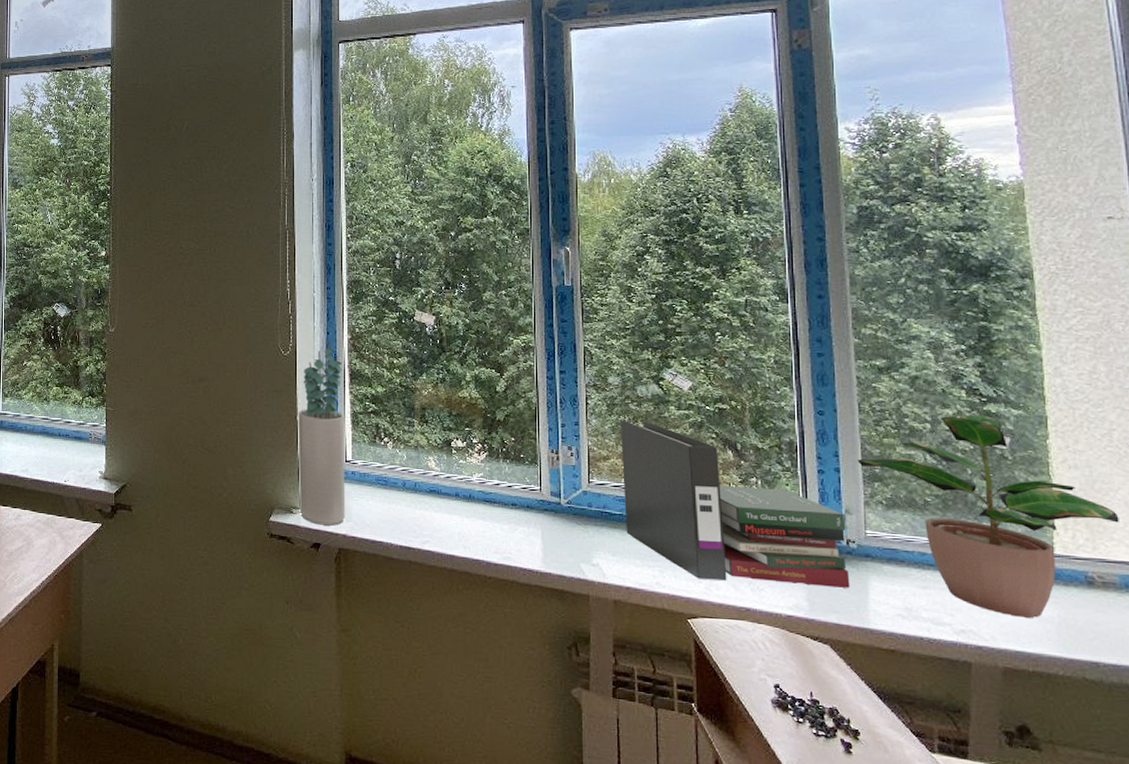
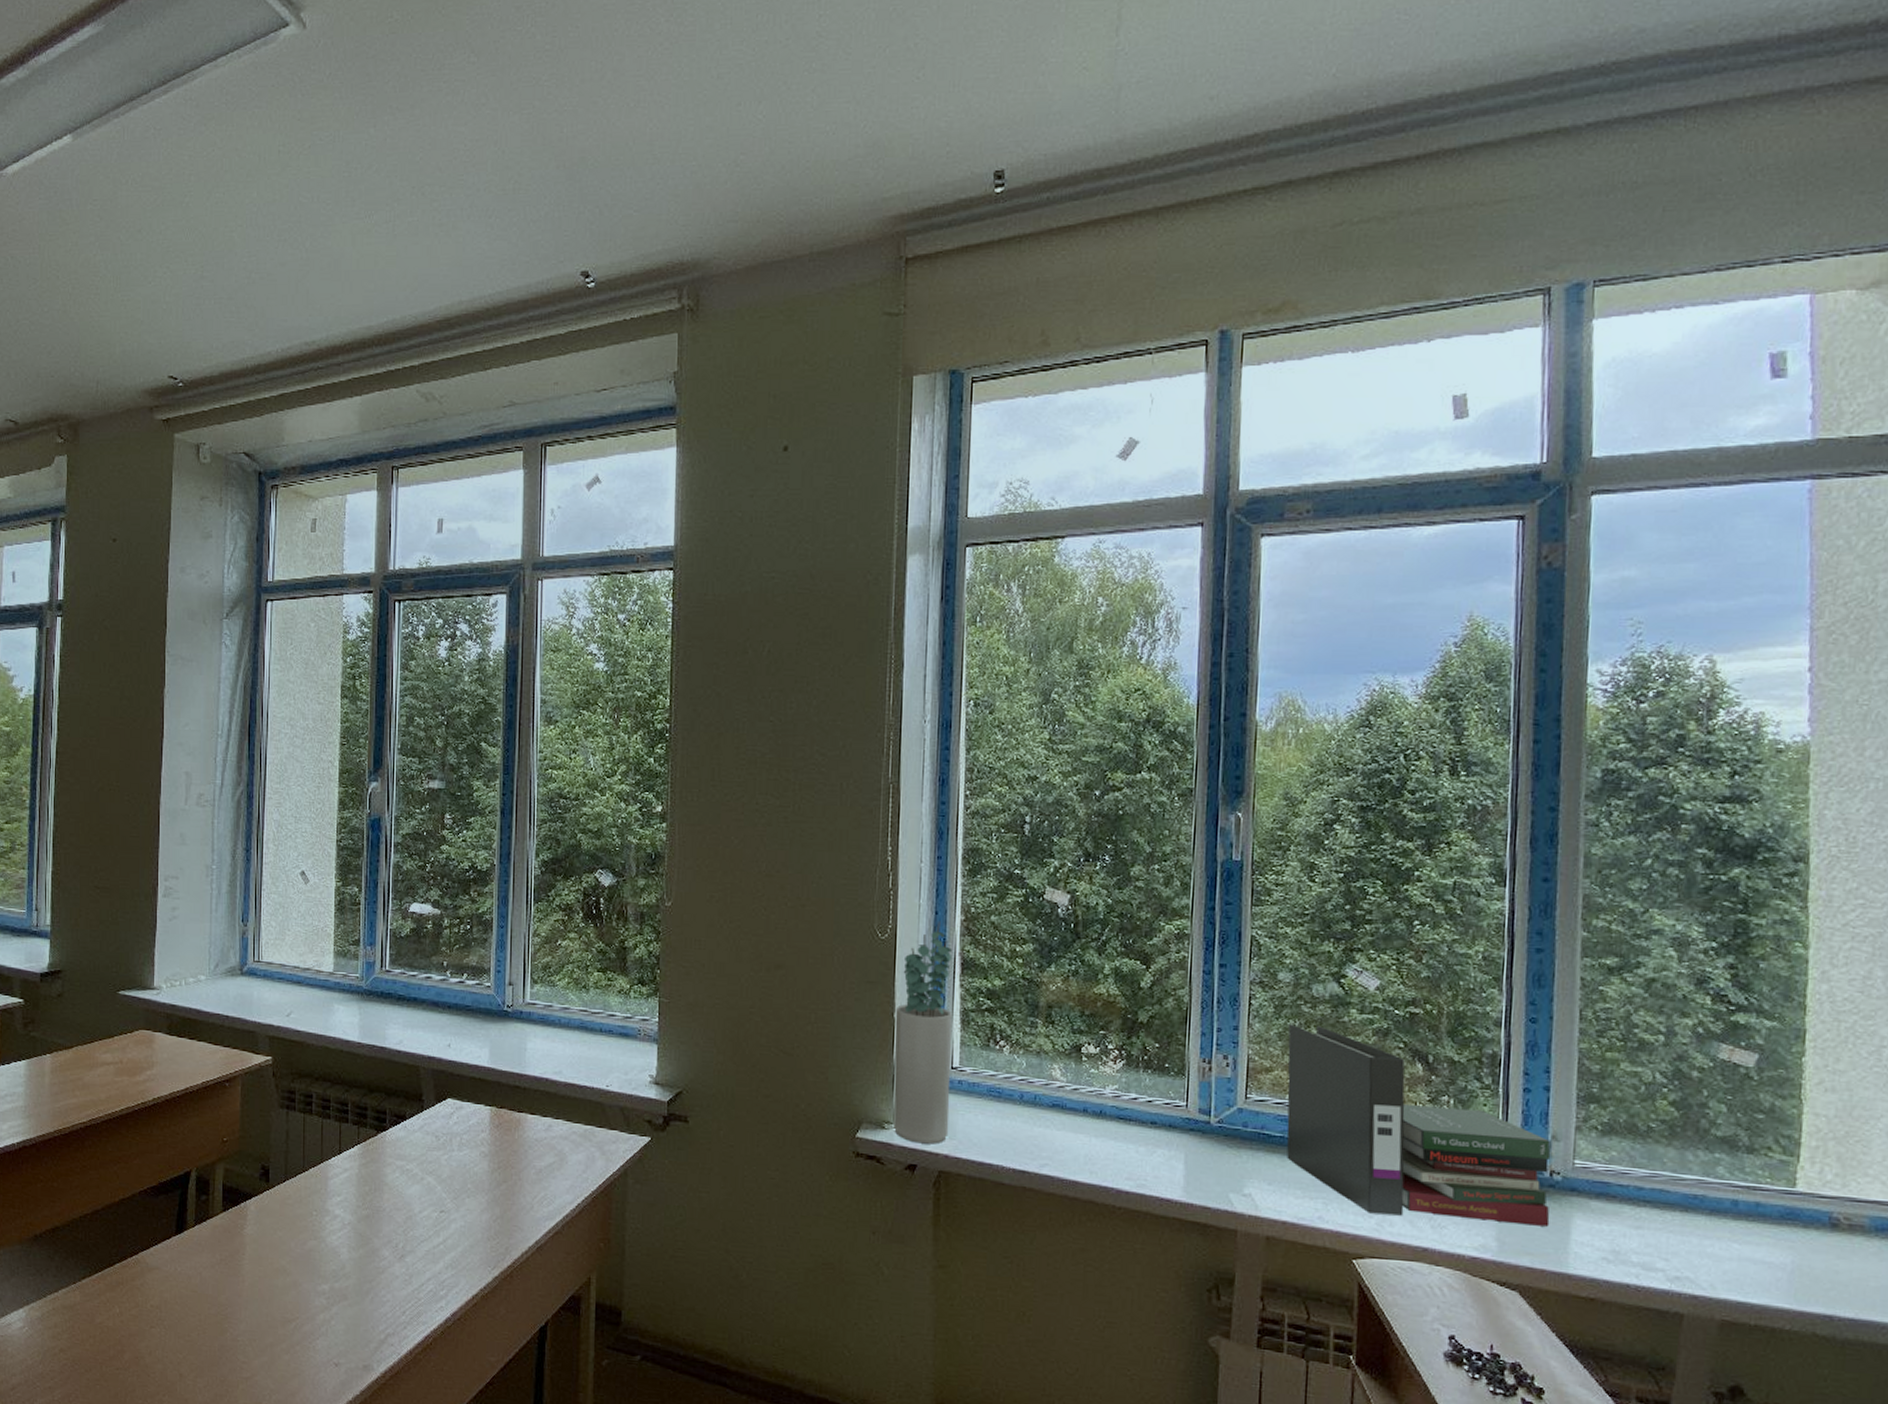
potted plant: present [857,414,1119,618] -> none [1571,1025,1878,1265]

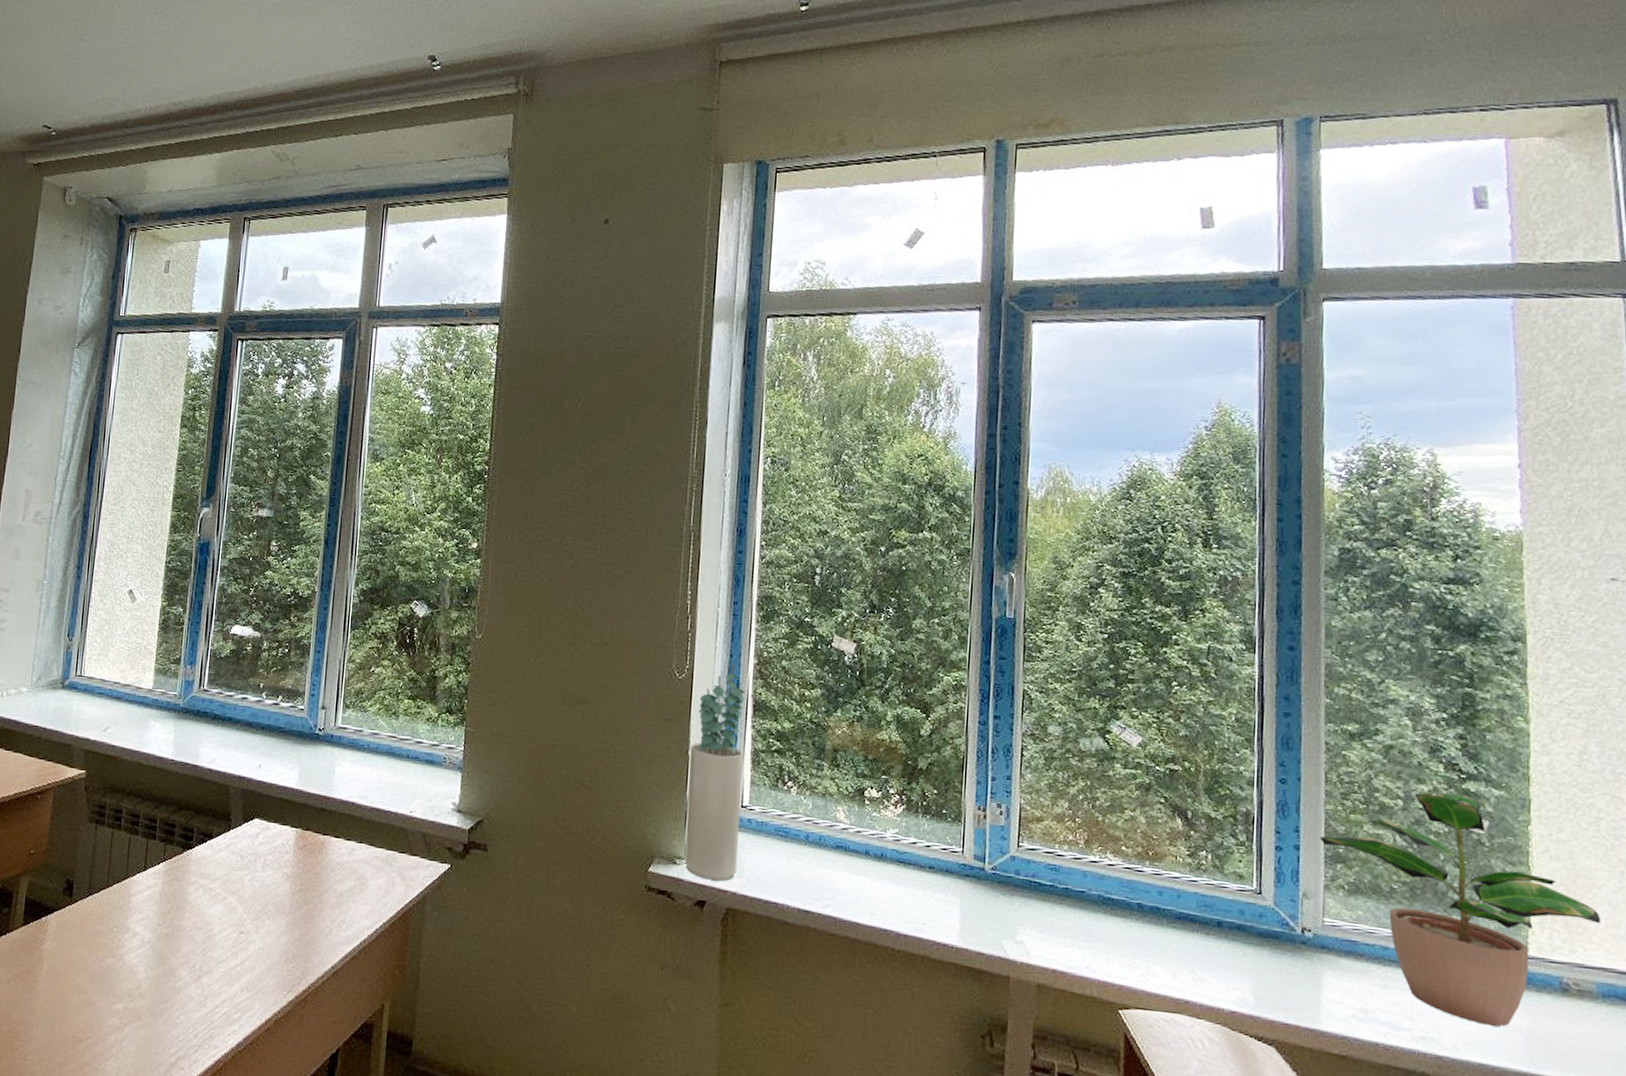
binder: present [1286,1024,1405,1216] -> none [1056,776,1167,968]
books: present [1401,1105,1551,1227] -> none [1163,858,1303,983]
potted plant: none [1571,1025,1878,1265] -> present [1319,792,1601,1027]

